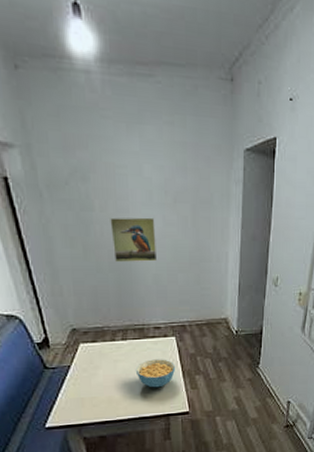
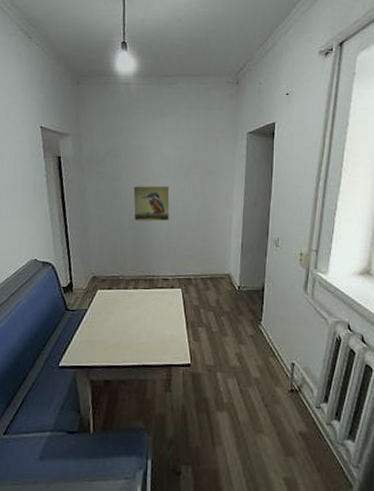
cereal bowl: present [135,359,176,388] -> none [143,308,180,337]

